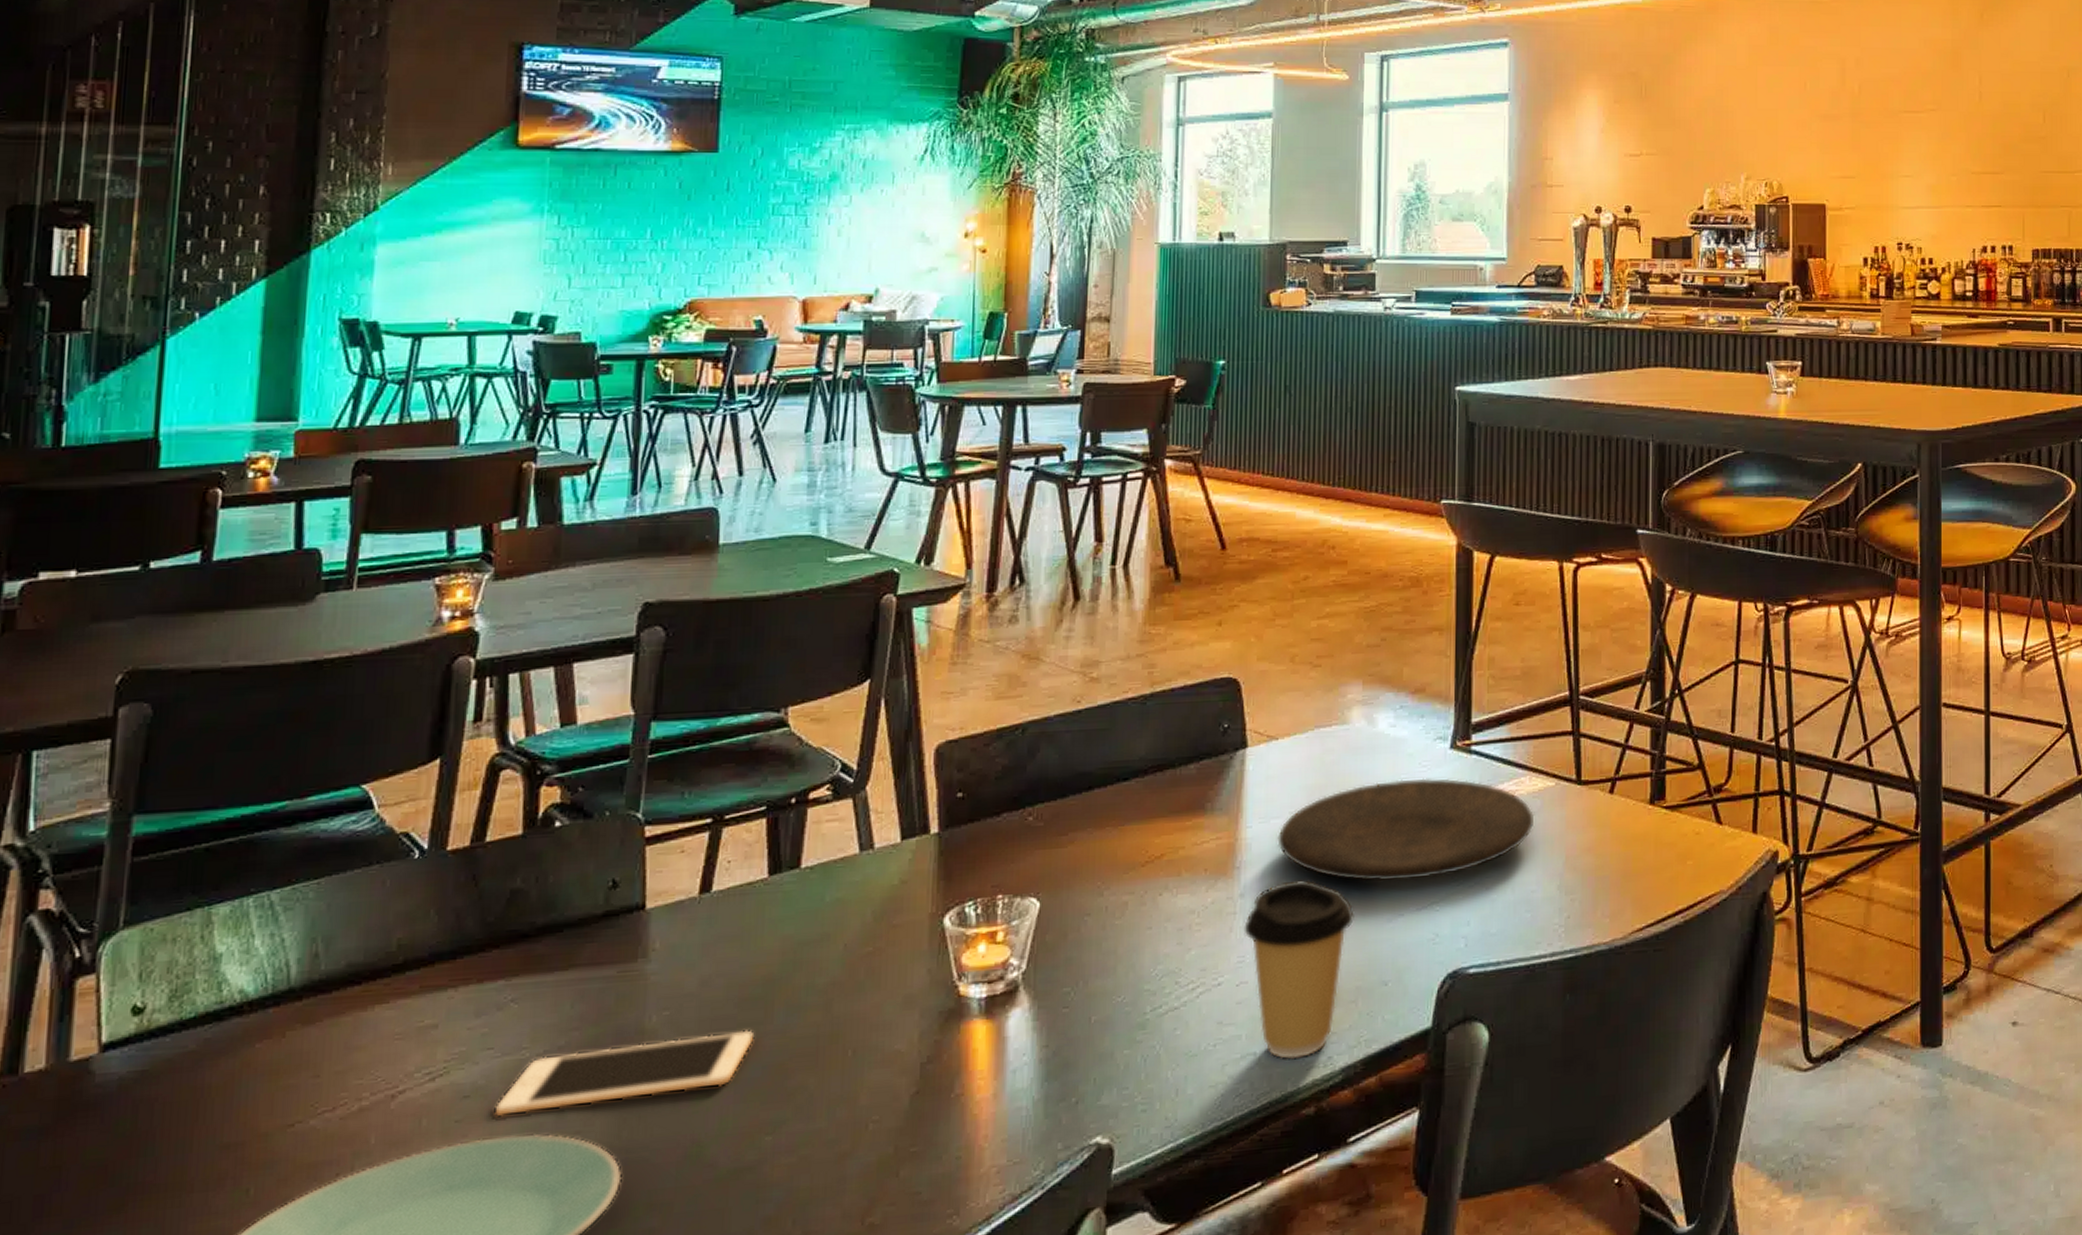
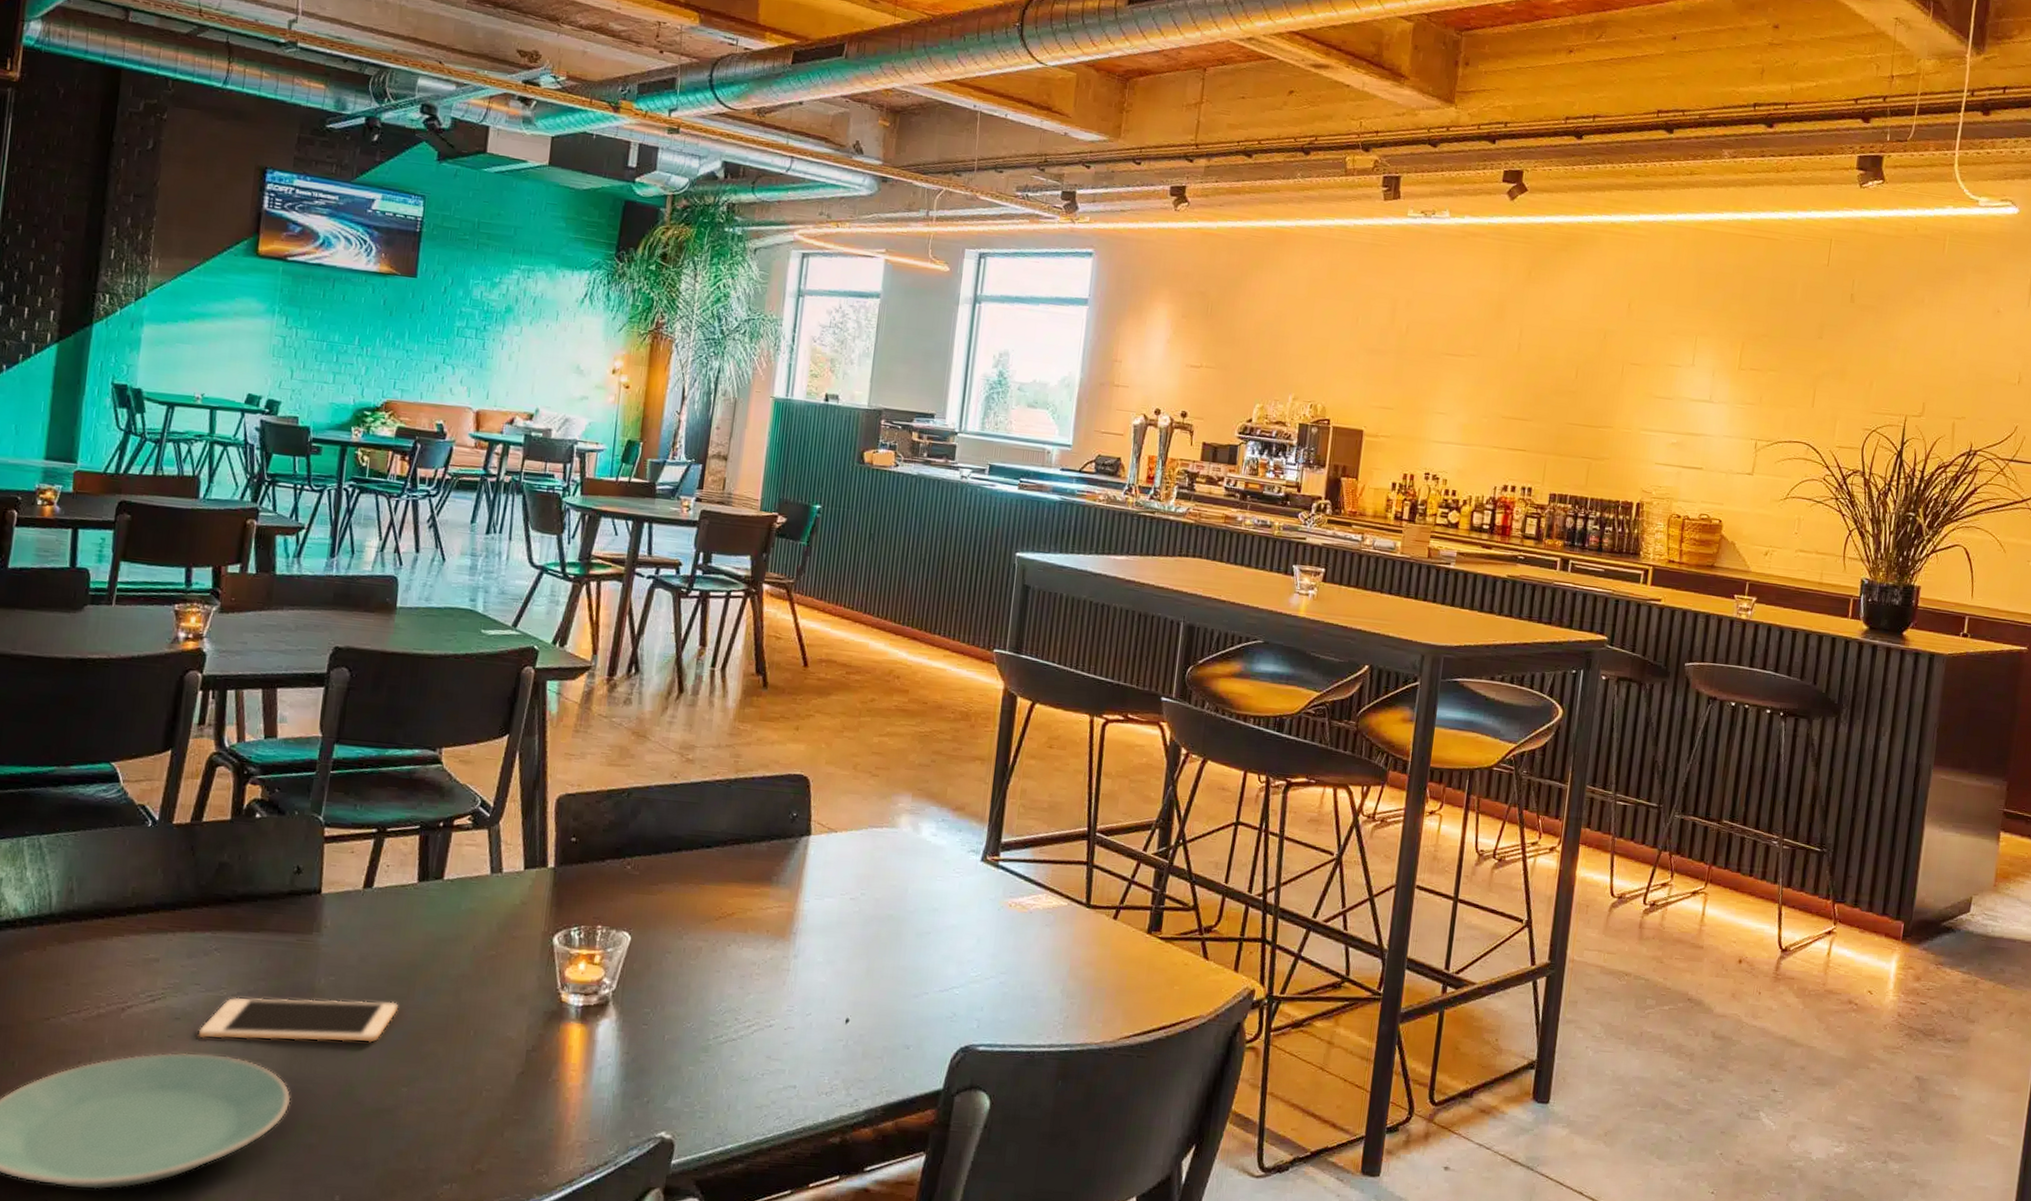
coffee cup: present [1243,879,1354,1059] -> none [794,951,888,1097]
plate: present [1277,778,1535,882] -> none [828,880,1048,966]

